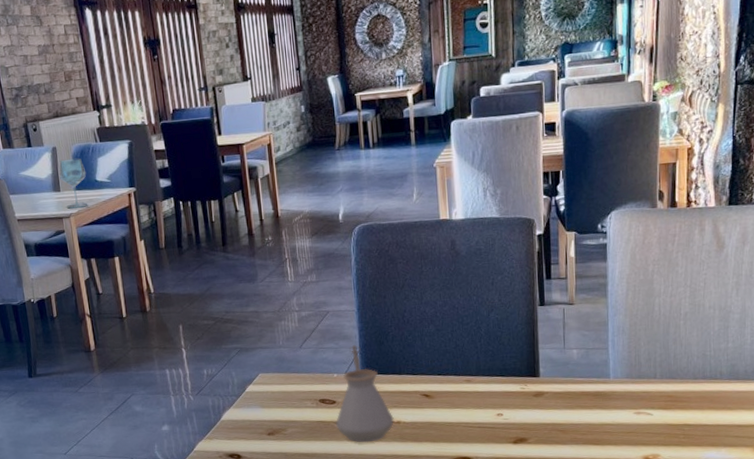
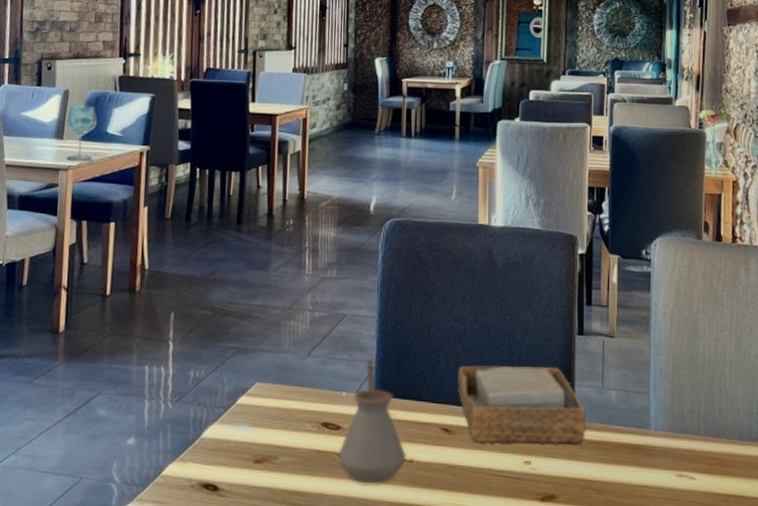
napkin holder: none [432,335,550,403] -> present [458,365,585,444]

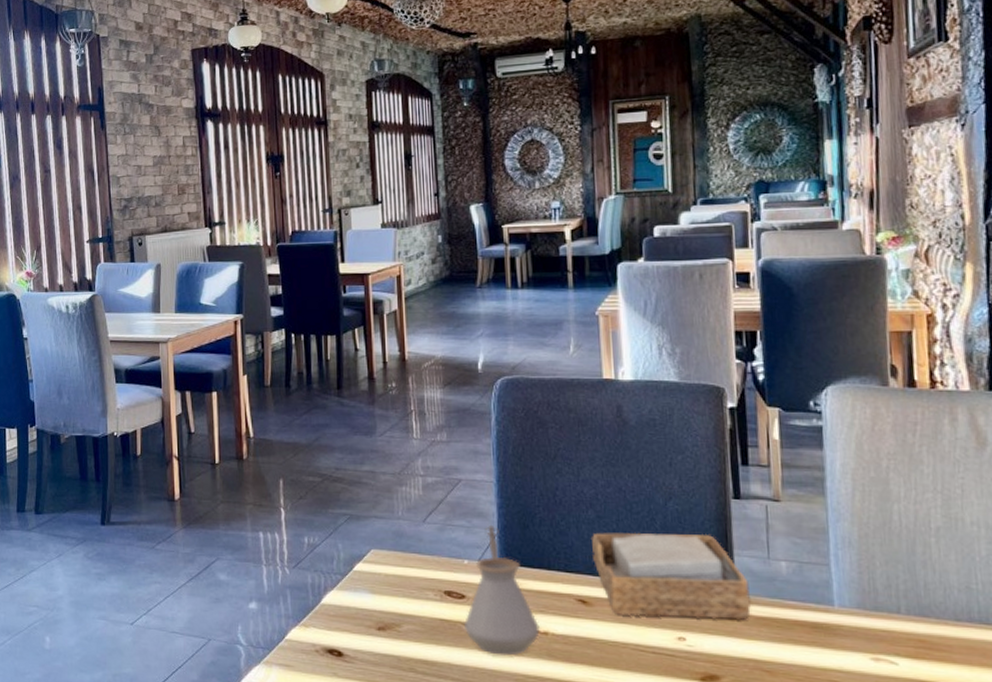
wine glass: present [65,104,98,161] -> none [160,277,191,333]

